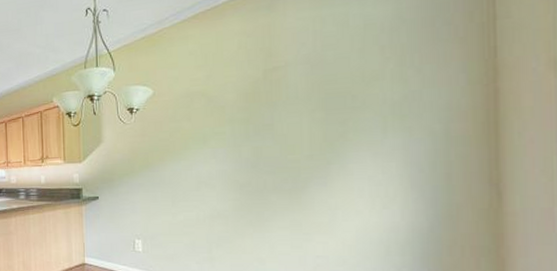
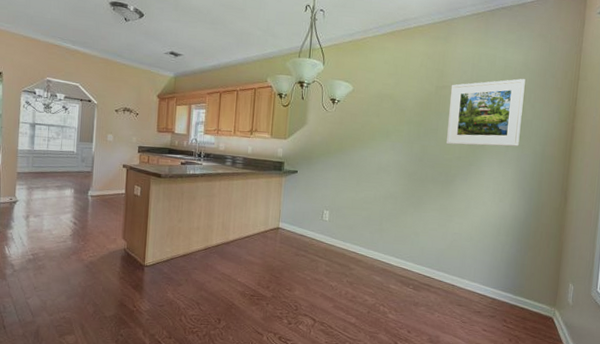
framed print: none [285,36,404,140] -> present [446,79,526,147]

